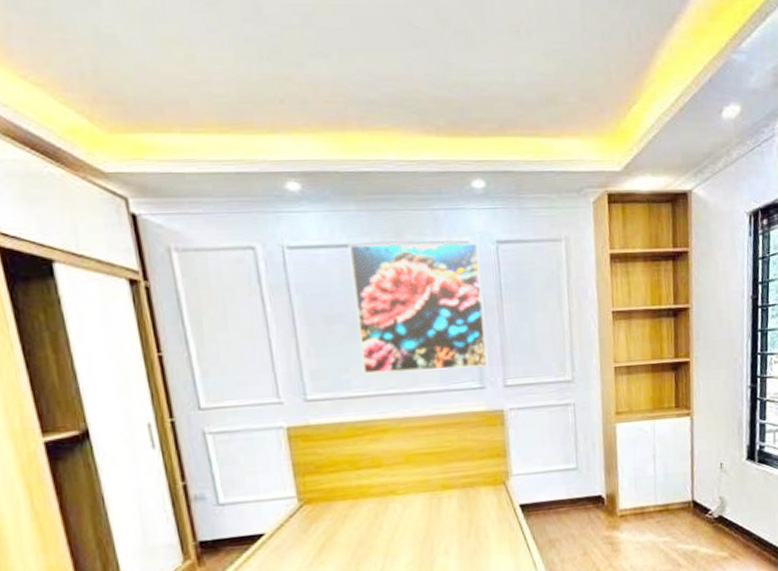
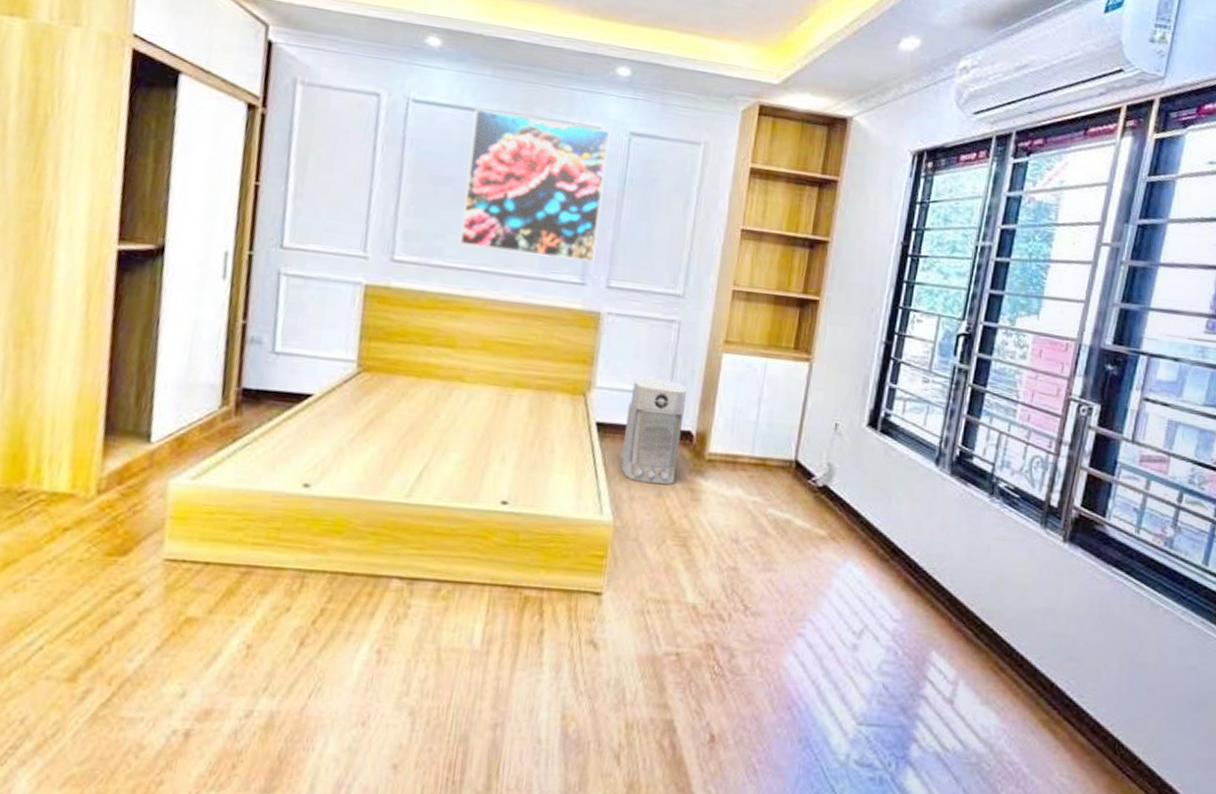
air purifier: none [544,456,596,547] -> present [620,377,688,485]

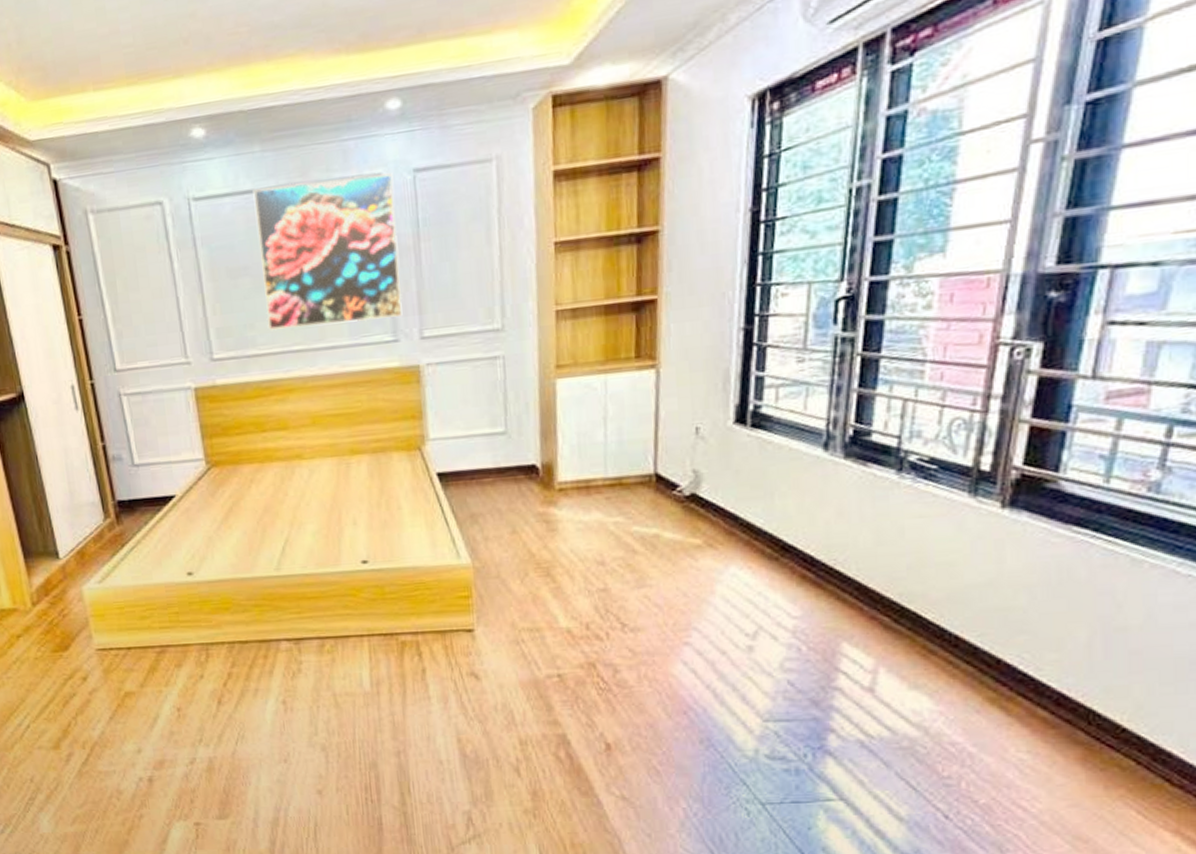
air purifier: present [620,377,688,485] -> none [465,418,527,522]

